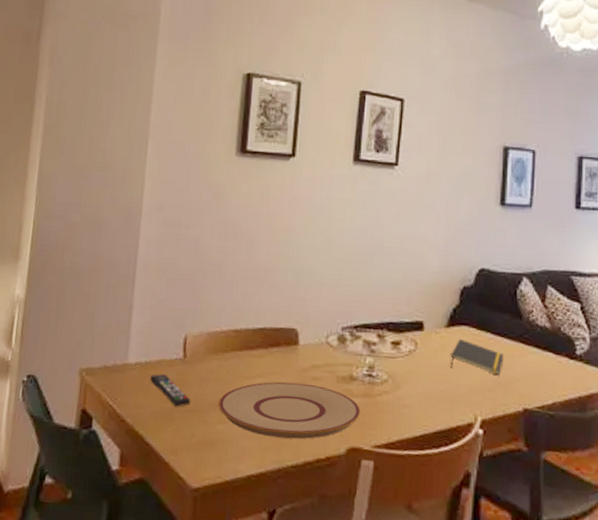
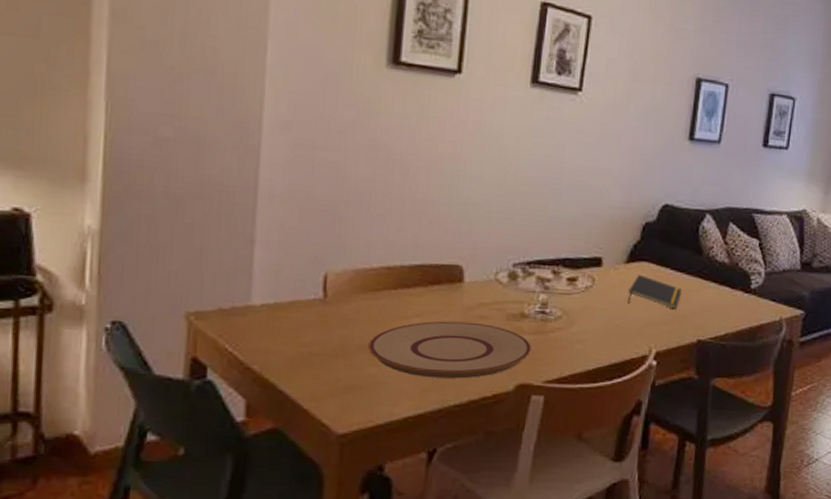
remote control: present [150,374,191,407] -> none [281,316,334,351]

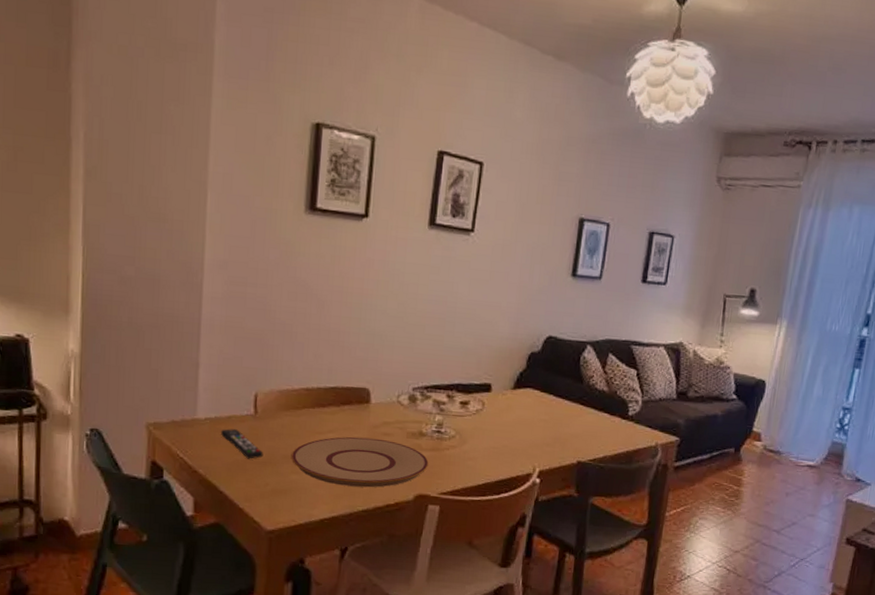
remote control: none [281,316,334,351] -> present [221,429,264,459]
notepad: present [628,274,682,309] -> none [514,399,564,432]

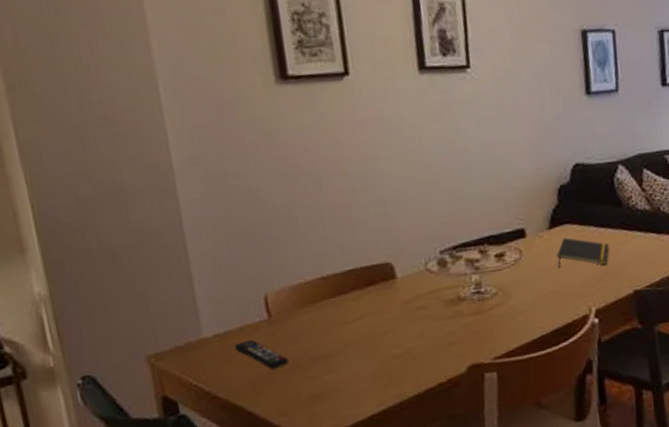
plate: present [291,436,429,488] -> none [320,314,475,376]
notepad: none [514,399,564,432] -> present [557,237,609,268]

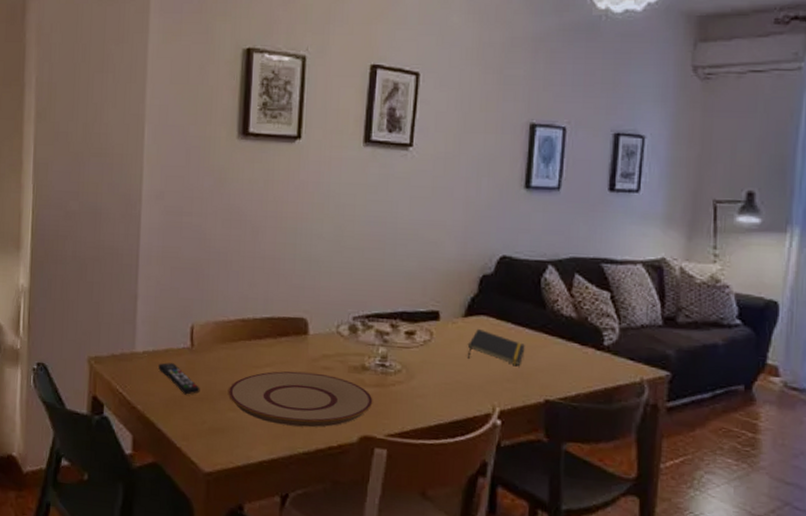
plate: none [320,314,475,376] -> present [227,371,373,428]

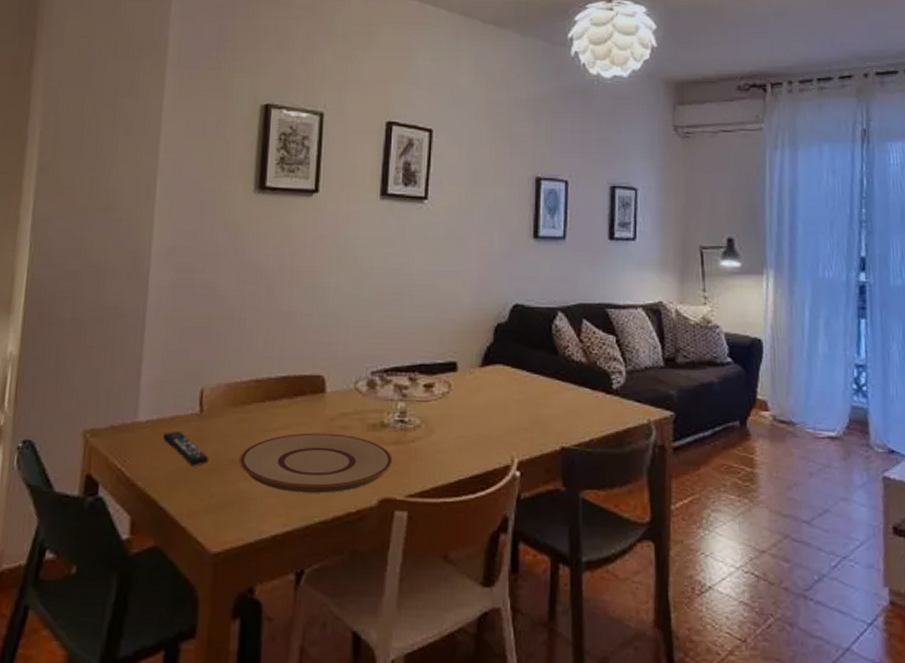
notepad: present [468,328,525,365] -> none [486,377,540,413]

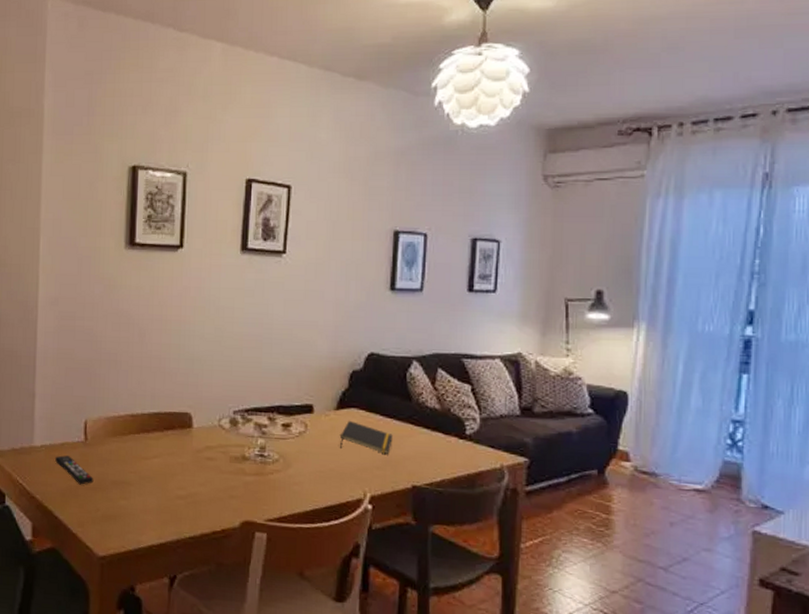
plate: present [239,432,393,493] -> none [119,461,253,514]
notepad: none [486,377,540,413] -> present [340,420,393,454]

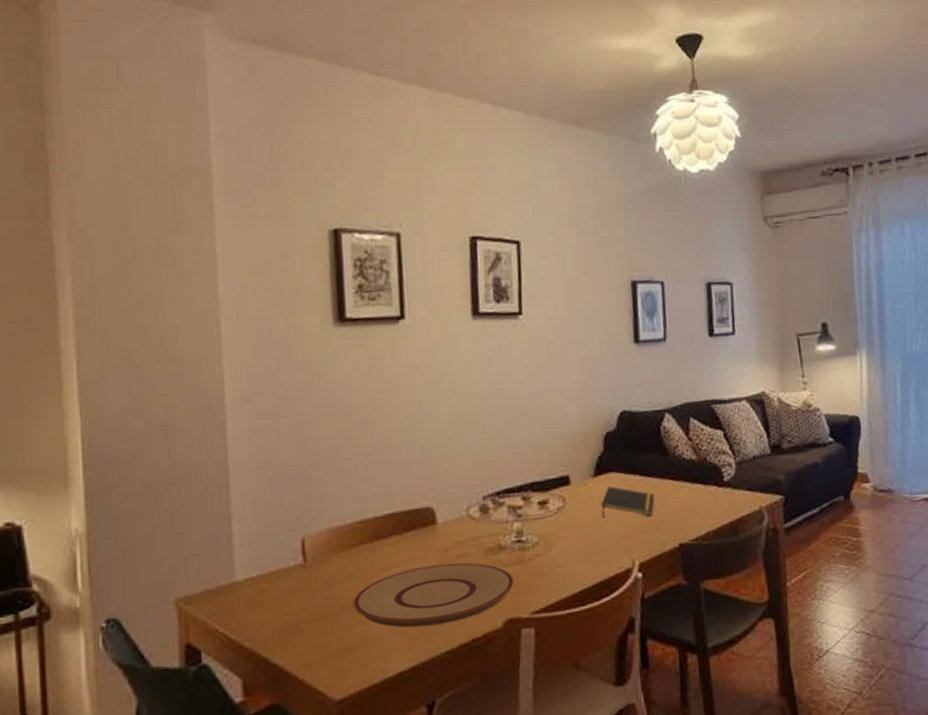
remote control: present [55,455,94,485] -> none [266,585,320,618]
plate: none [119,461,253,514] -> present [352,562,514,628]

